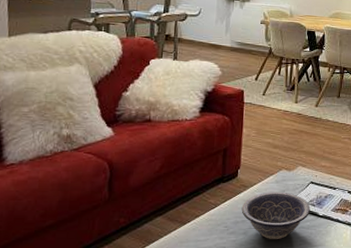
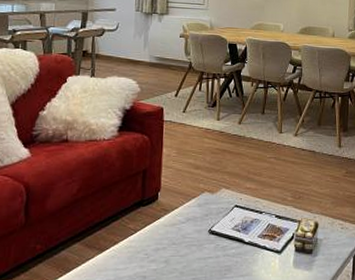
decorative bowl: present [241,192,311,239] -> none [162,216,236,268]

